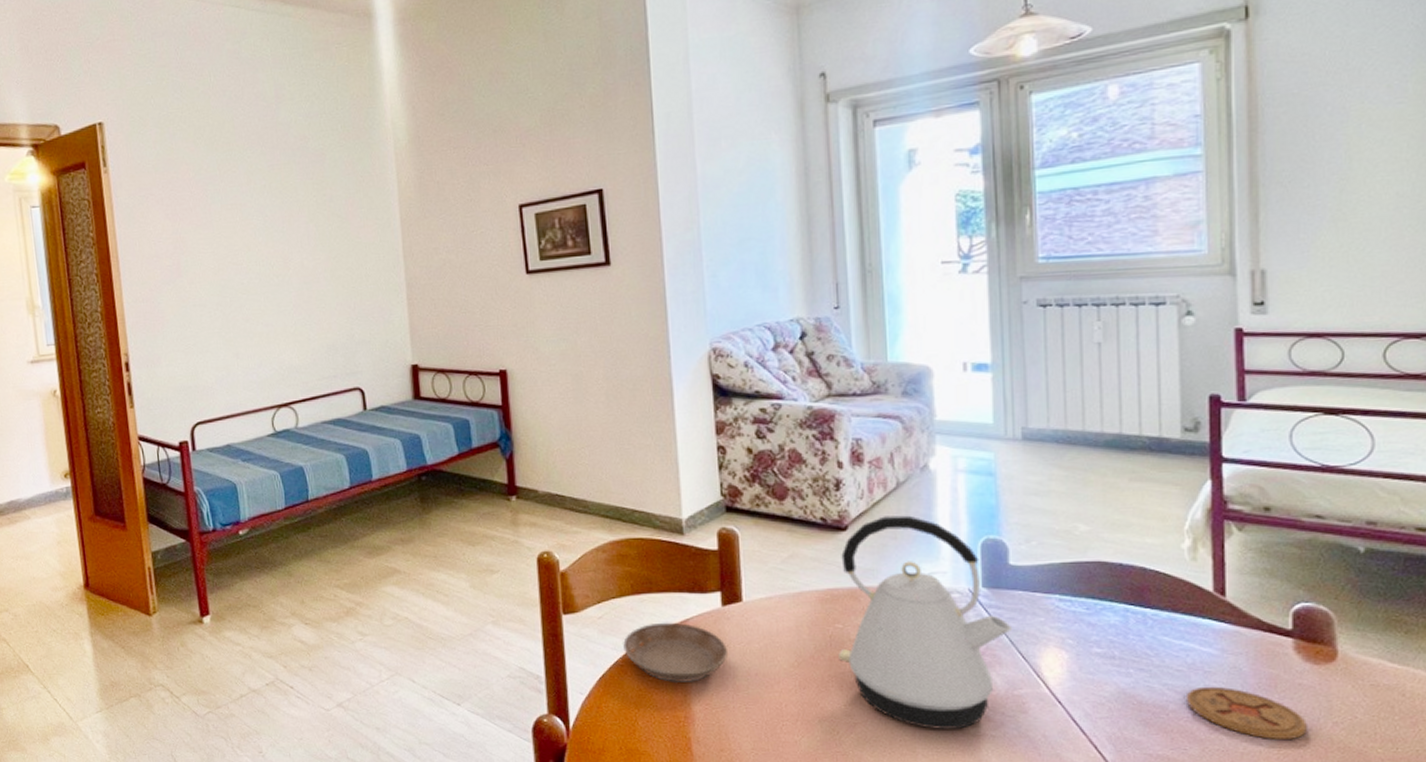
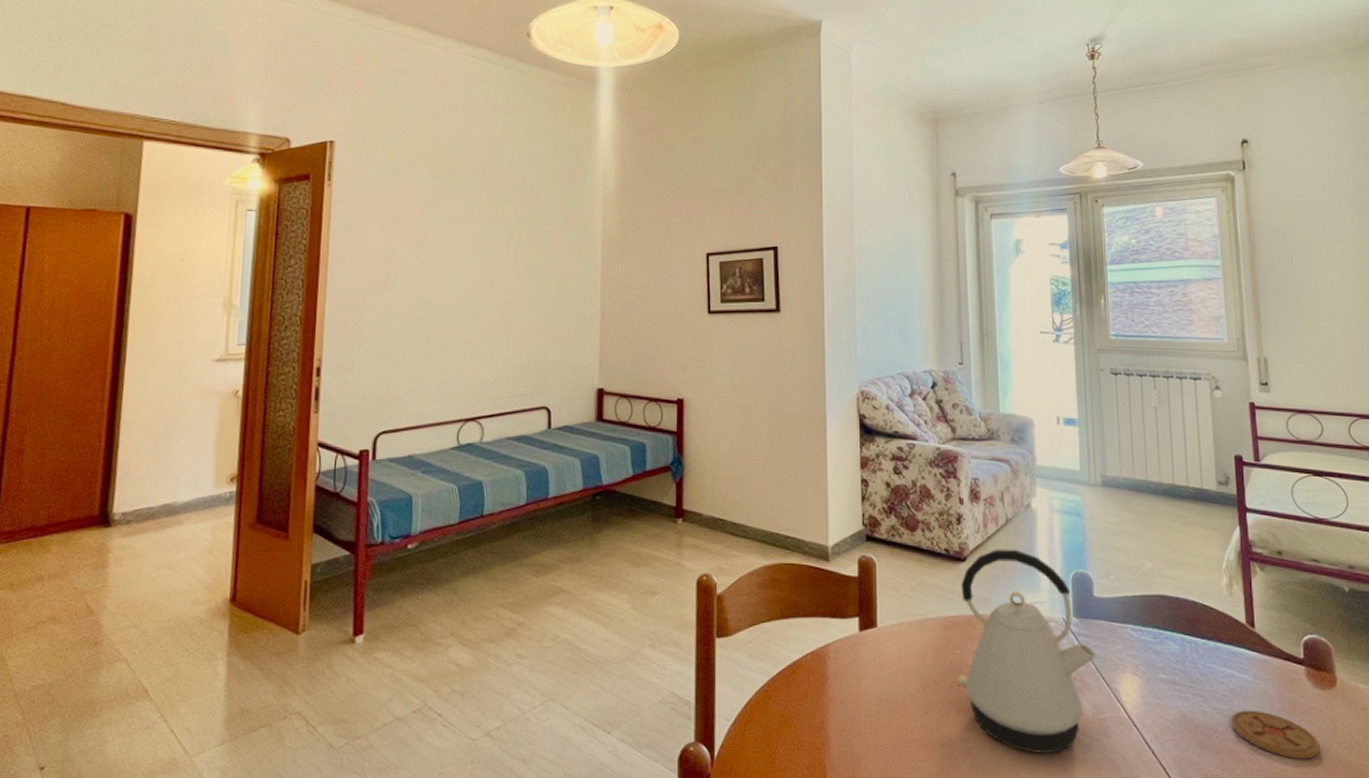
saucer: present [622,622,729,684] -> none [768,646,863,709]

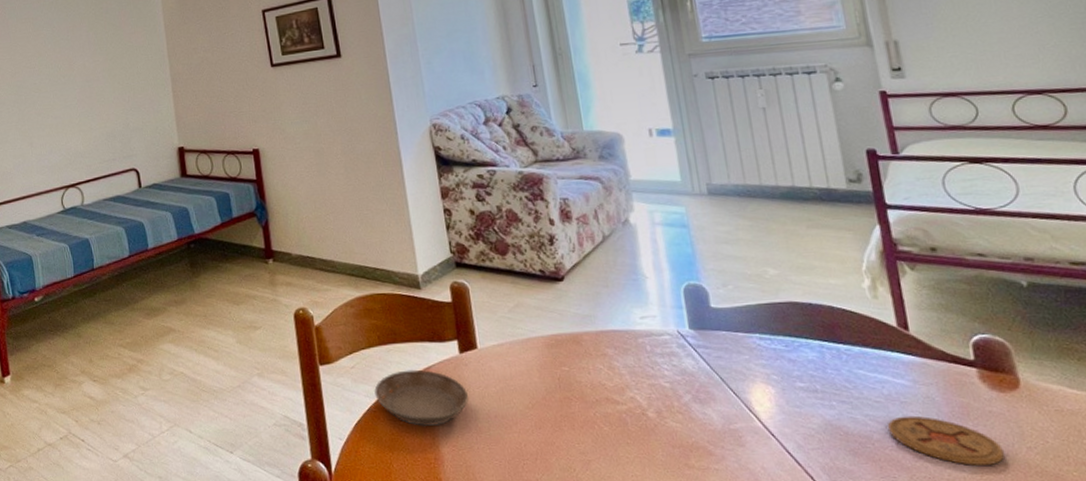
saucer: none [768,646,863,709] -> present [373,369,469,427]
kettle: present [957,549,1098,753] -> none [561,265,722,464]

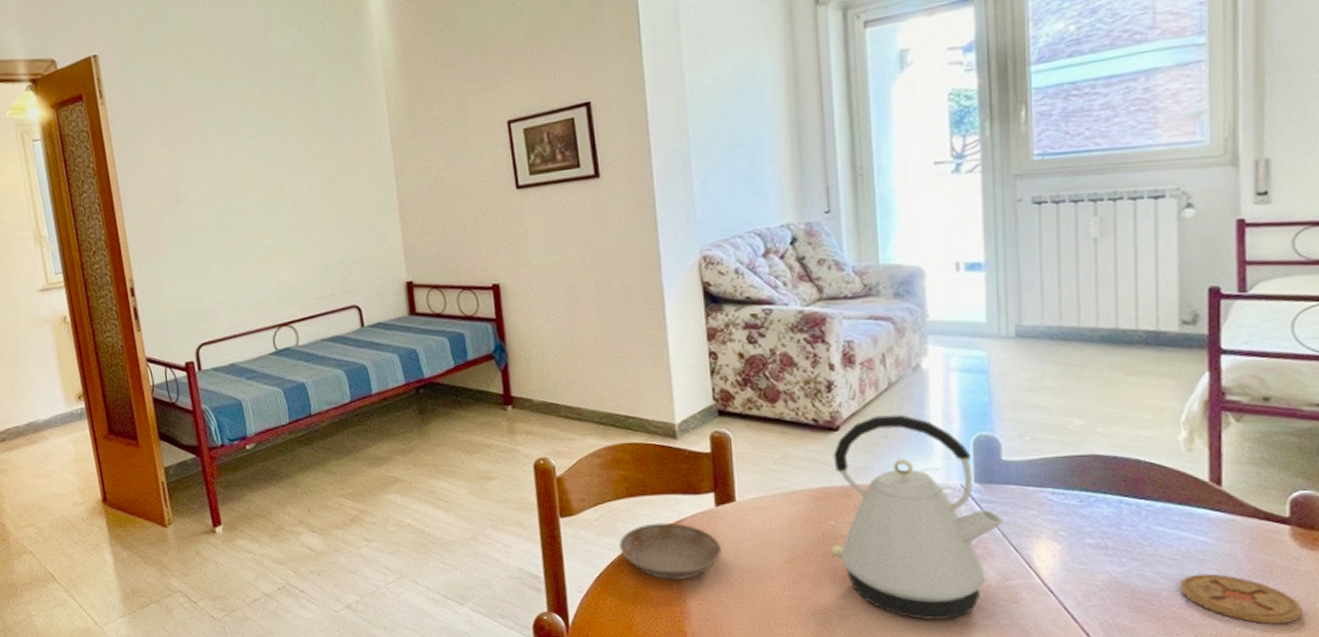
kettle: none [561,265,722,464] -> present [831,414,1005,620]

